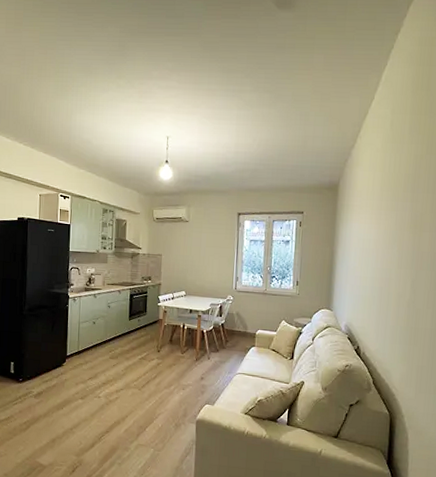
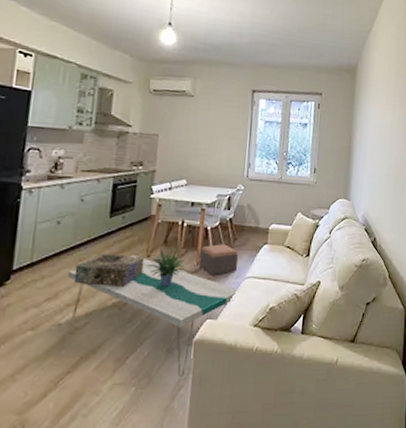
coffee table: none [102,349,231,447] -> present [67,254,239,378]
decorative box: none [106,347,156,374] -> present [73,253,145,288]
potted plant: none [157,341,191,376] -> present [145,241,190,287]
footstool: none [198,344,230,370] -> present [199,244,238,276]

